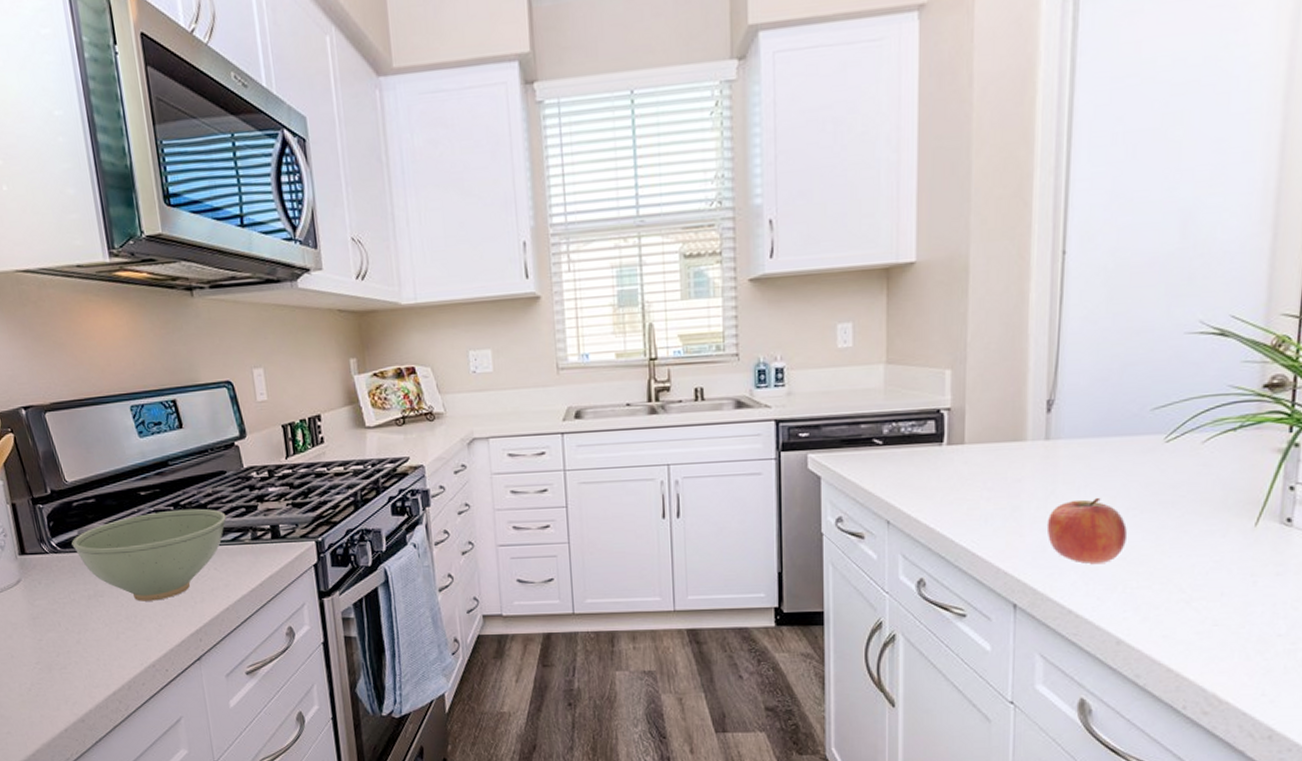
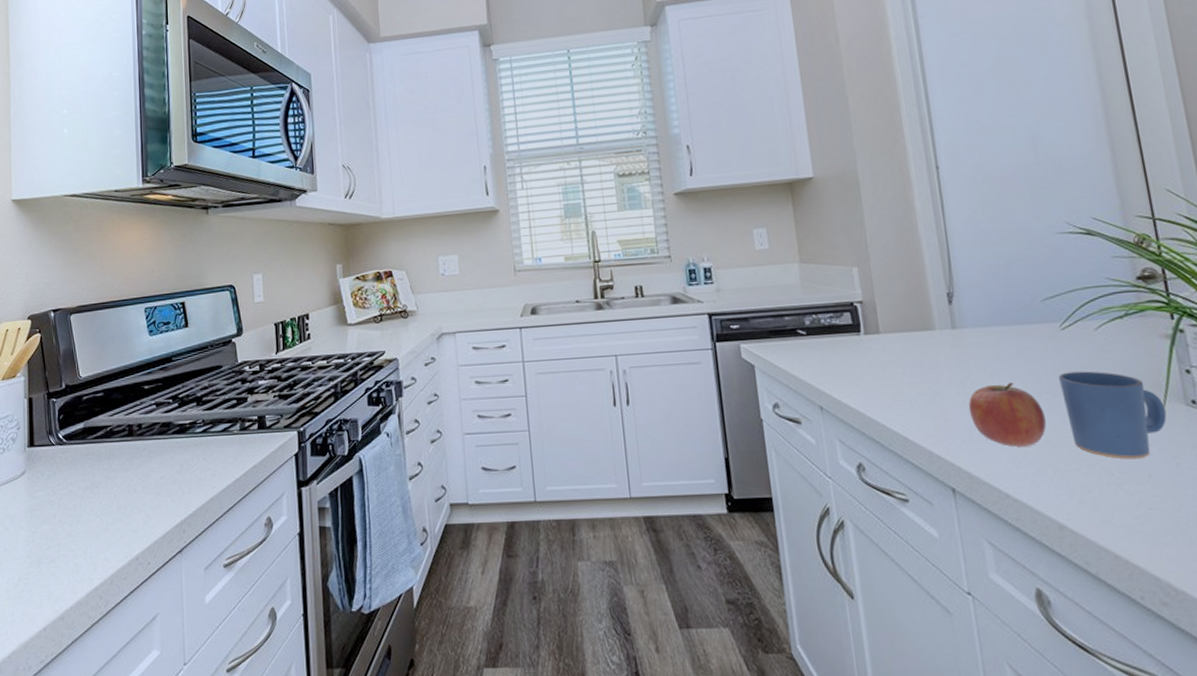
bowl: present [71,508,226,601] -> none [77,401,219,492]
mug: none [1150,486,1257,577] -> present [1059,371,1167,460]

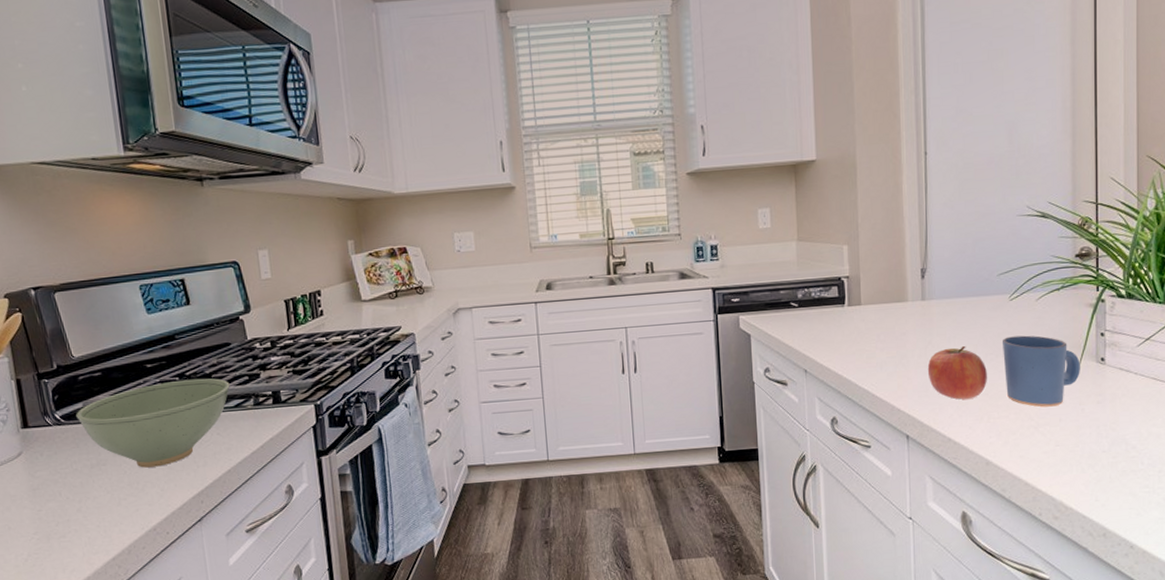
bowl: none [77,401,219,492] -> present [76,378,230,468]

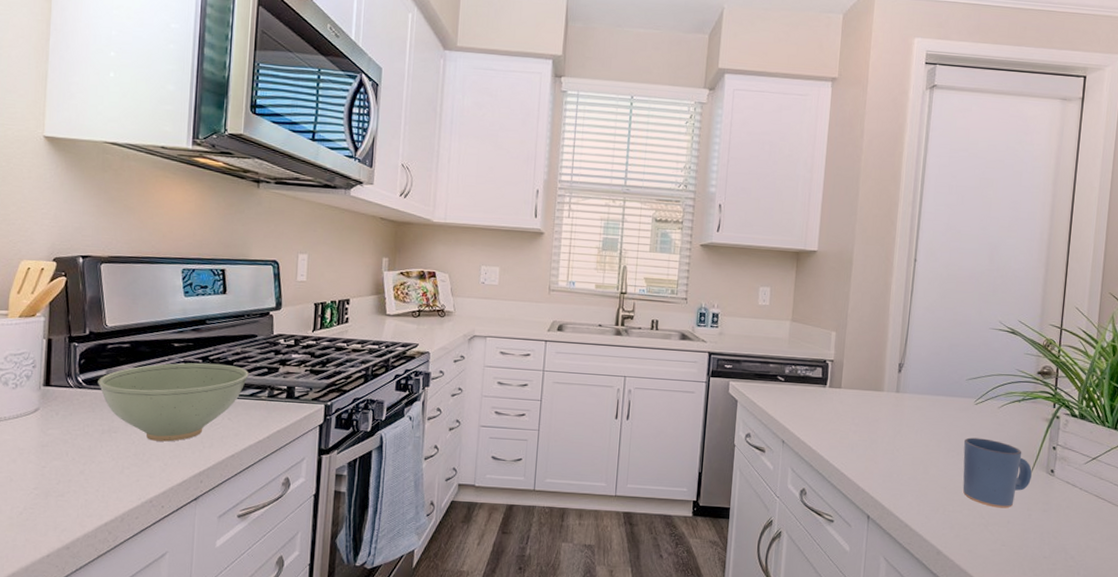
fruit: present [927,345,988,400] -> none [893,439,948,490]

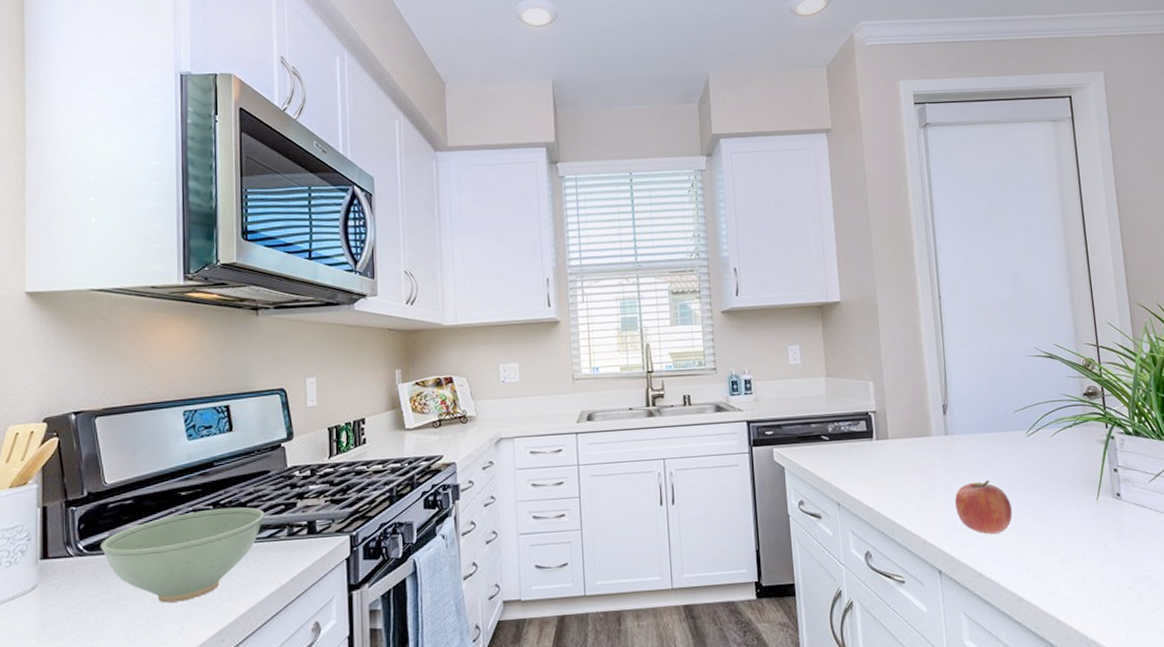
fruit: none [893,439,948,490] -> present [954,480,1013,534]
mug: present [962,437,1032,509] -> none [1023,470,1099,542]

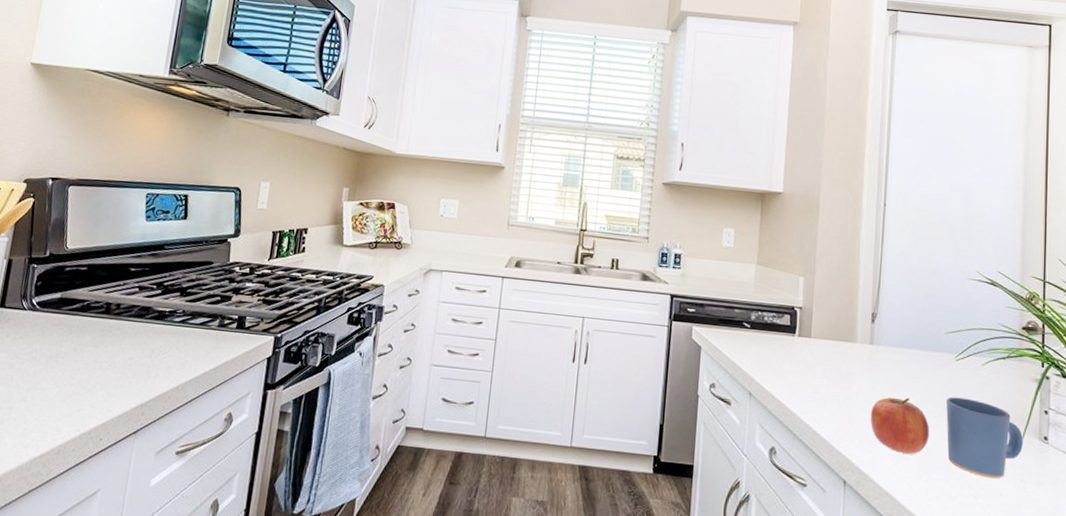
bowl: present [100,507,265,603] -> none [51,288,202,370]
mug: none [1023,470,1099,542] -> present [946,397,1023,479]

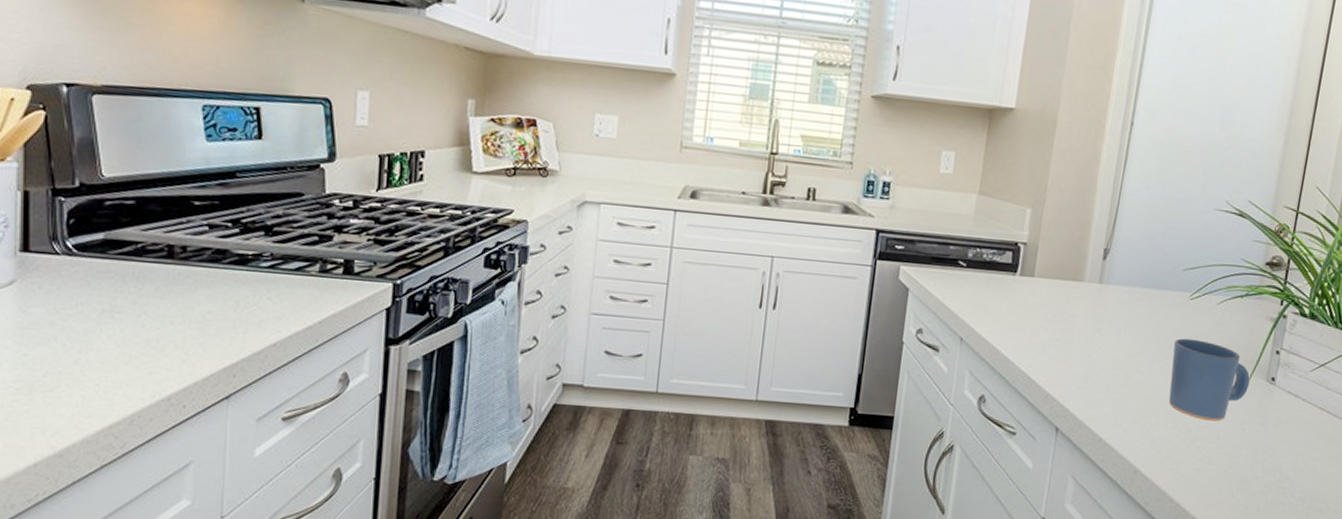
fruit: present [870,397,930,454] -> none [1090,339,1154,399]

